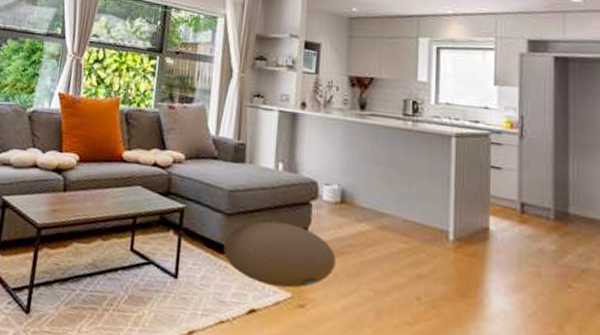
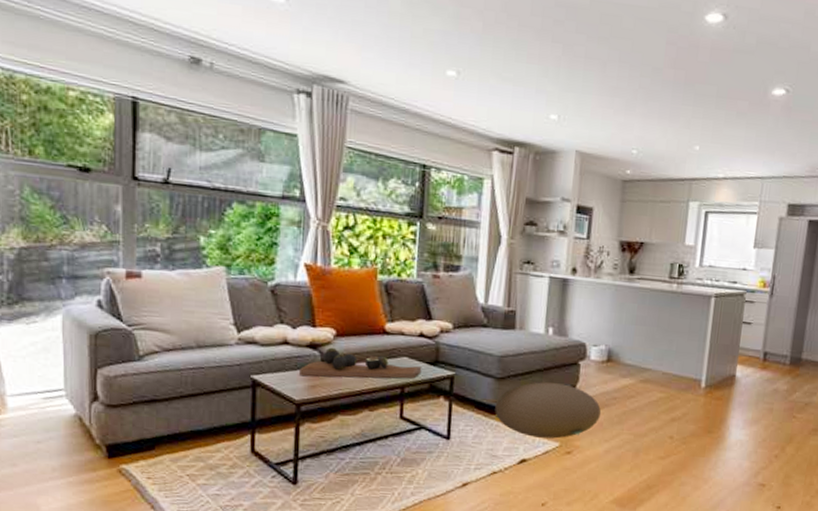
decorative tray: none [43,172,154,209] -> present [299,347,422,379]

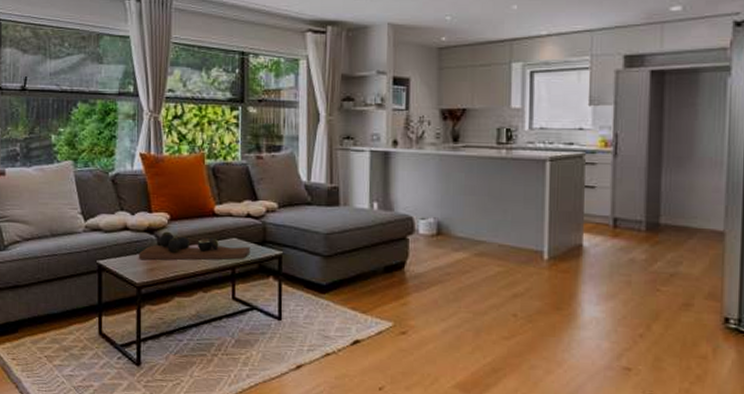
pouf: present [494,382,602,439] -> none [324,259,435,318]

